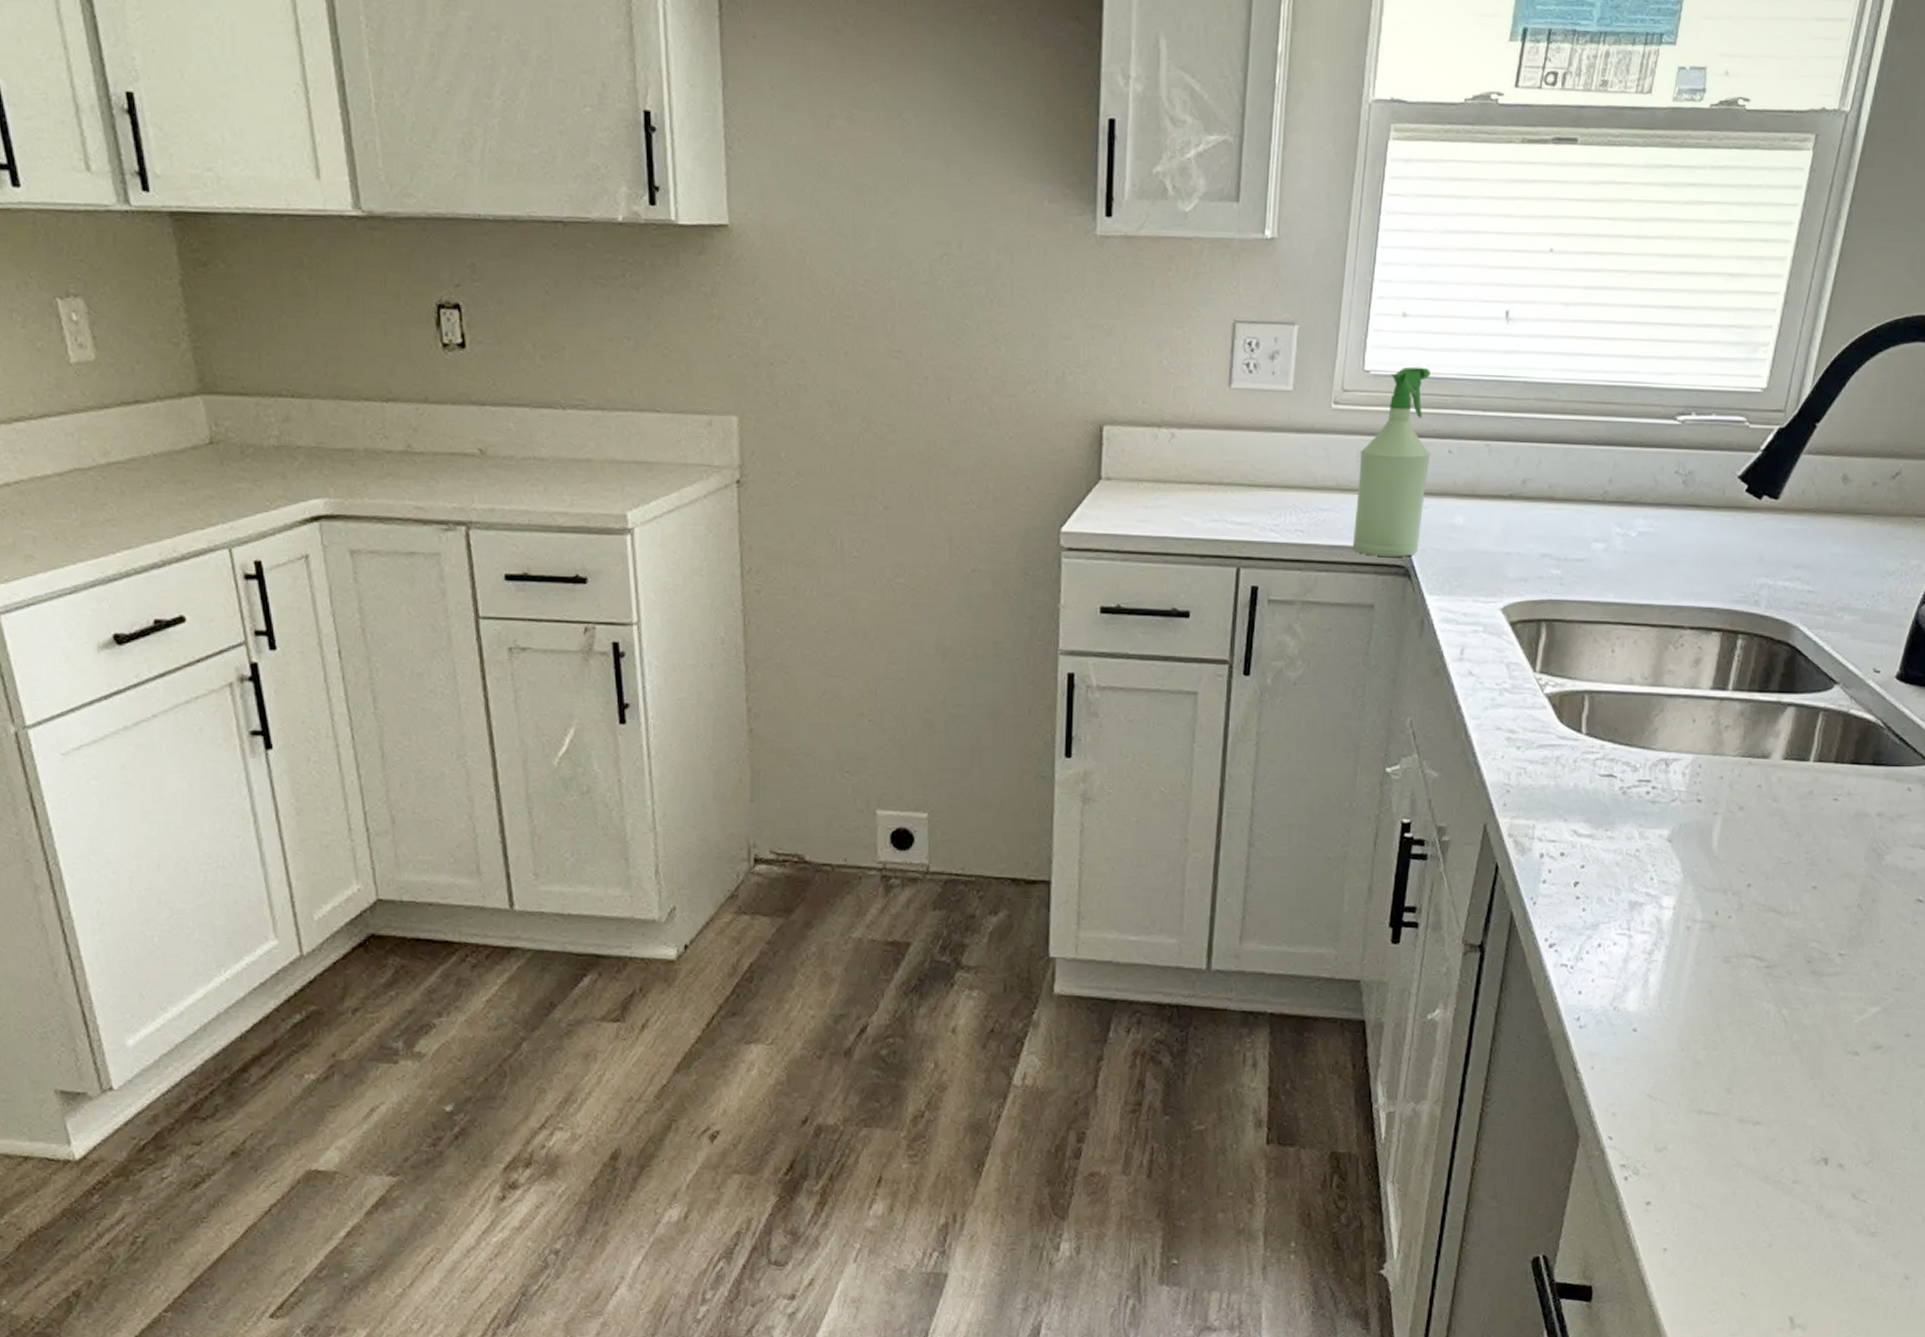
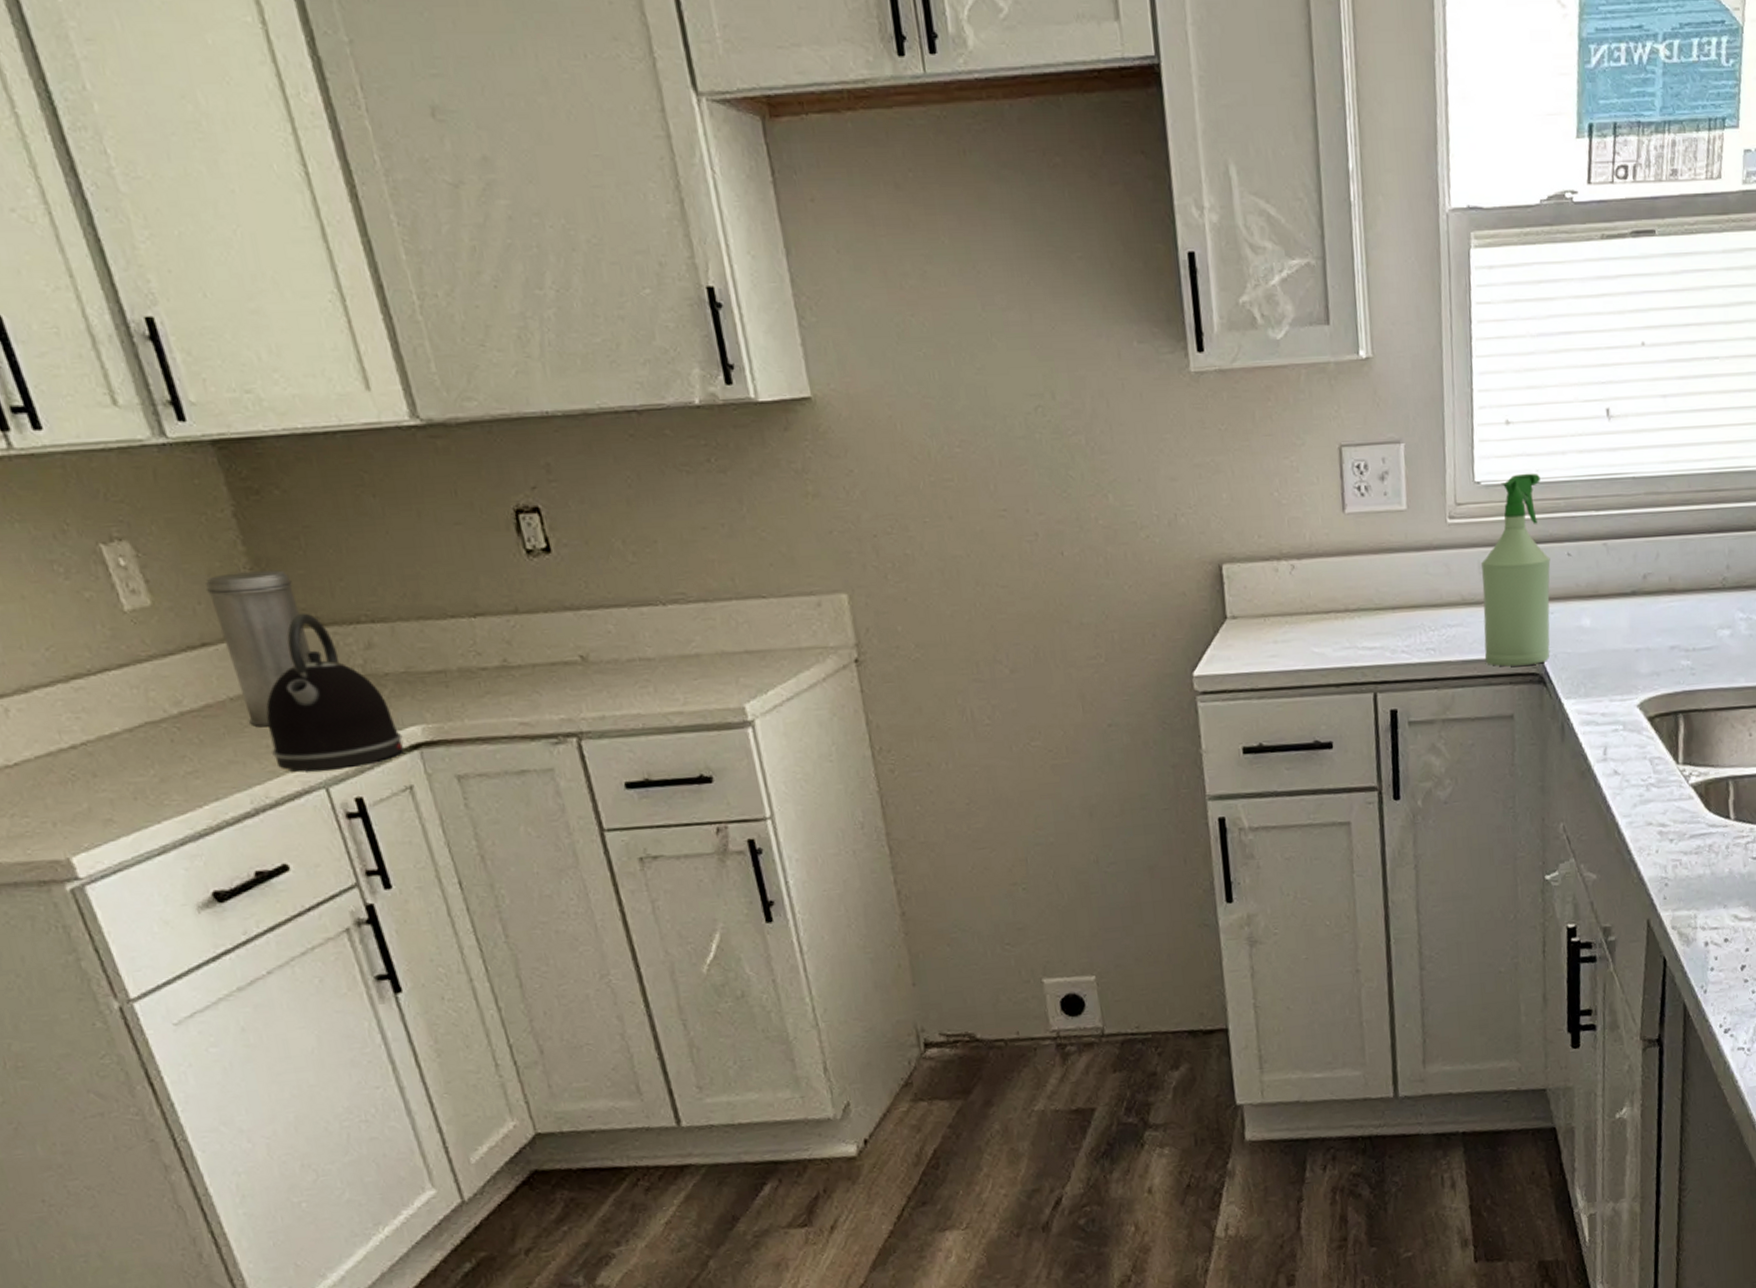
canister: none [145,337,233,485] -> present [205,570,311,727]
kettle: none [185,381,305,531] -> present [266,613,403,771]

